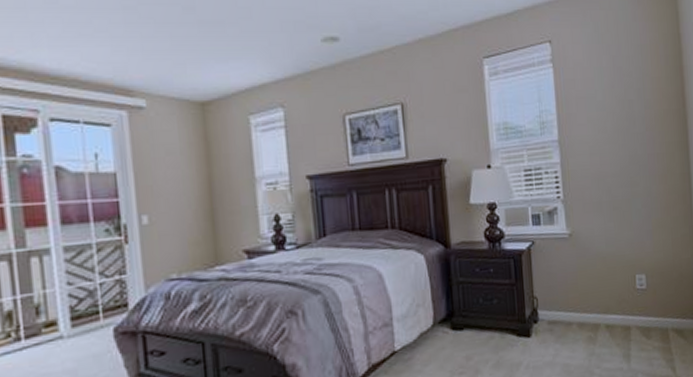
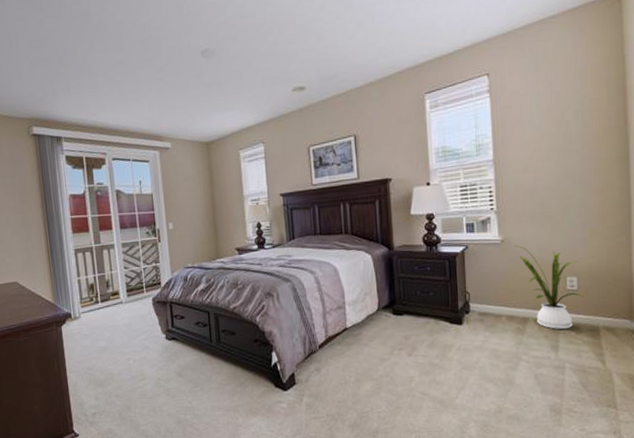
house plant: none [583,239,653,336] -> present [514,245,584,330]

